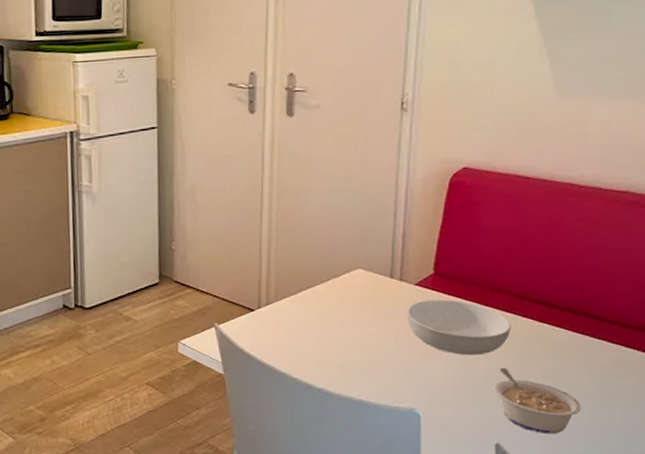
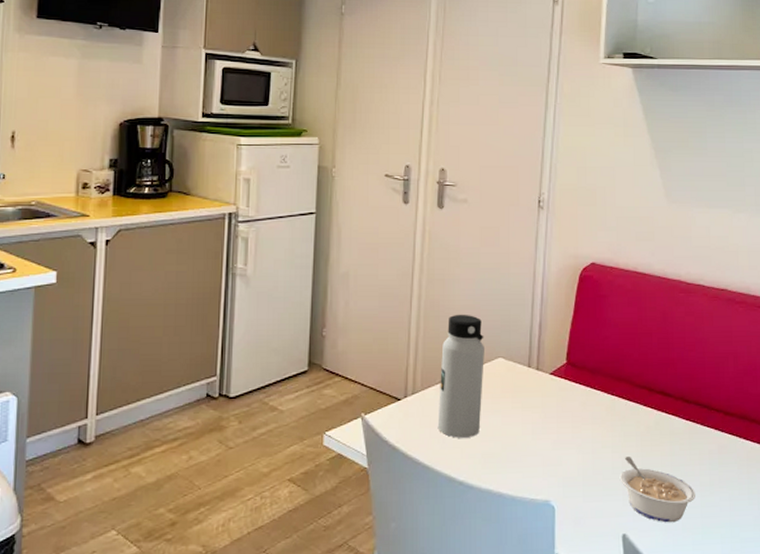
water bottle: none [293,225,342,347] -> present [437,314,484,438]
serving bowl: present [407,299,511,356] -> none [543,389,634,445]

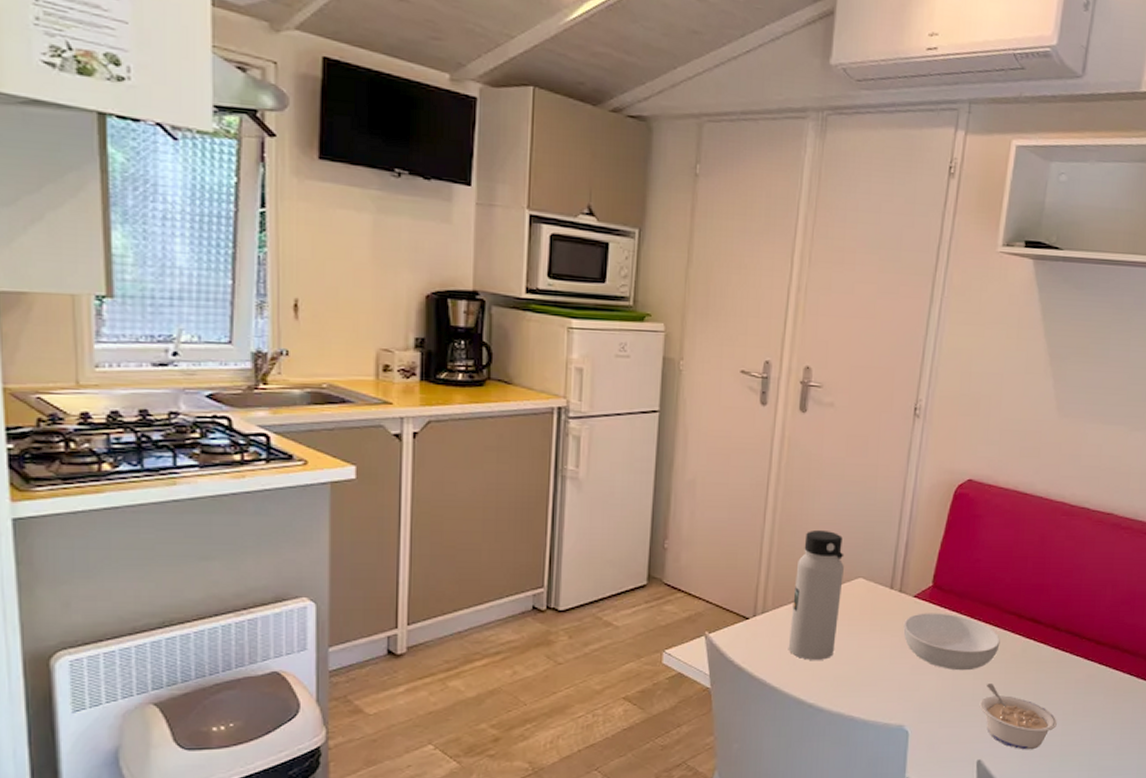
serving bowl: none [543,389,634,445] -> present [903,613,1000,671]

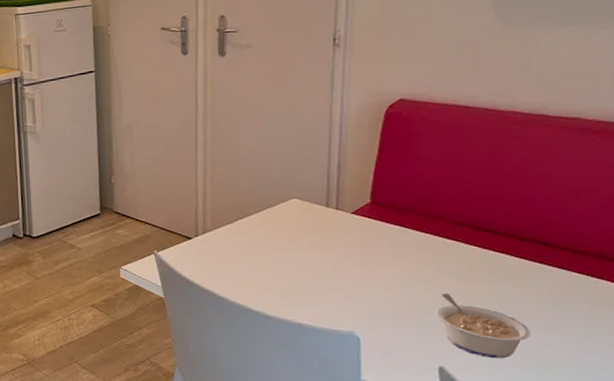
water bottle: present [788,529,844,660] -> none [230,158,278,273]
serving bowl: present [903,613,1000,671] -> none [344,227,453,281]

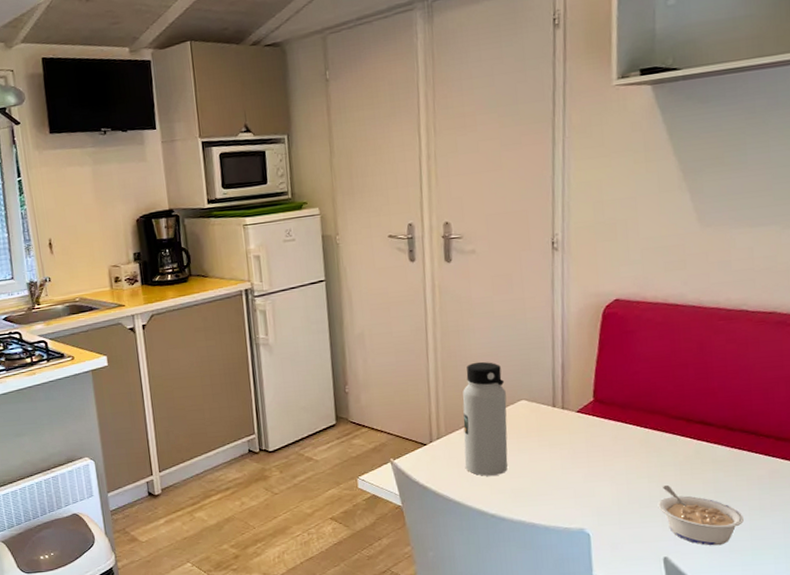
water bottle: none [230,158,278,273] -> present [462,361,508,476]

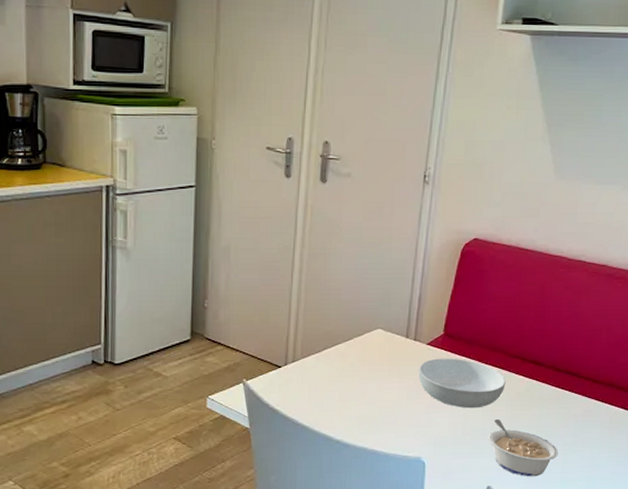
water bottle: present [462,361,508,476] -> none [316,287,364,402]
serving bowl: none [570,424,671,476] -> present [418,358,506,409]

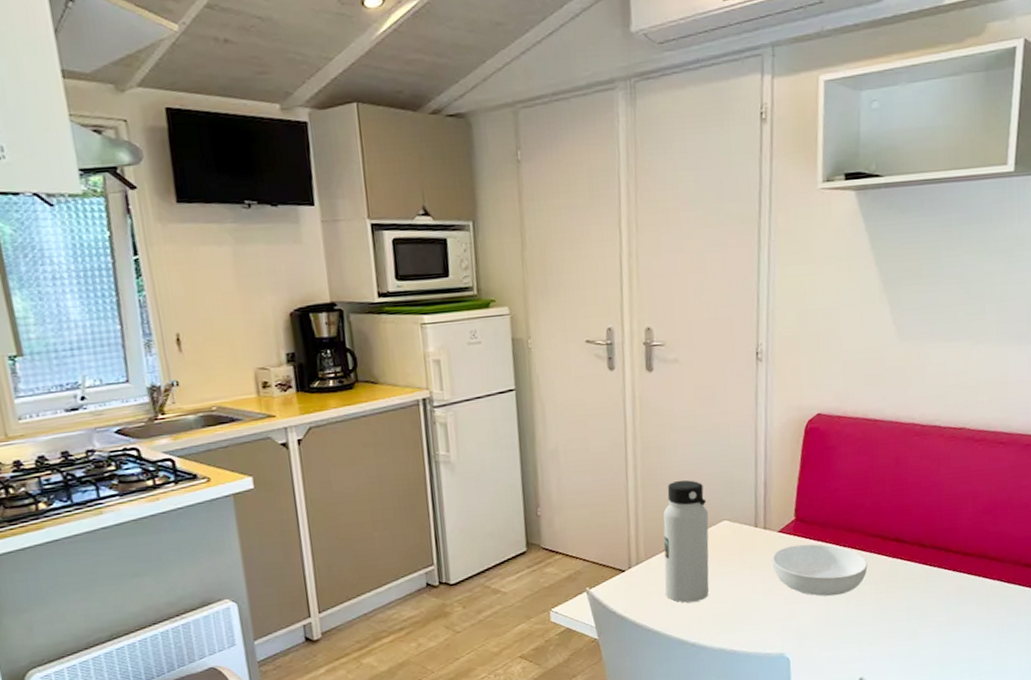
water bottle: none [316,287,364,402] -> present [663,480,709,603]
legume: present [488,419,558,477] -> none [854,605,933,664]

